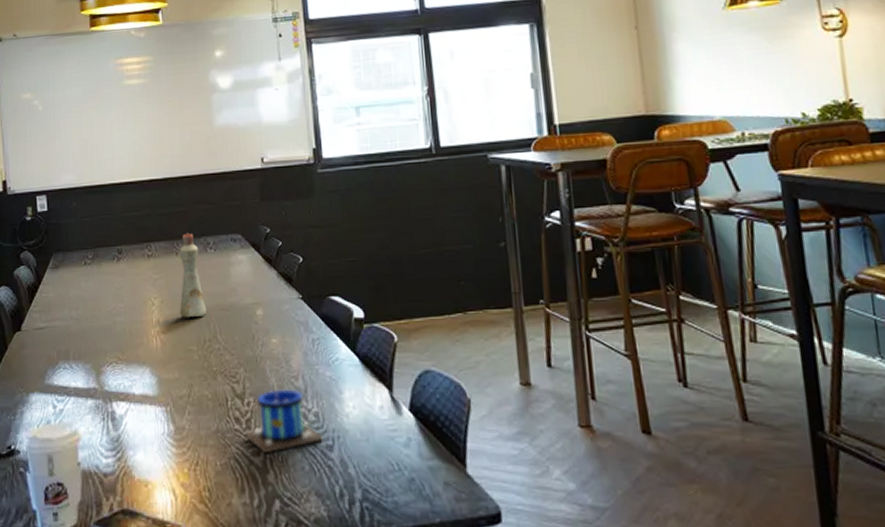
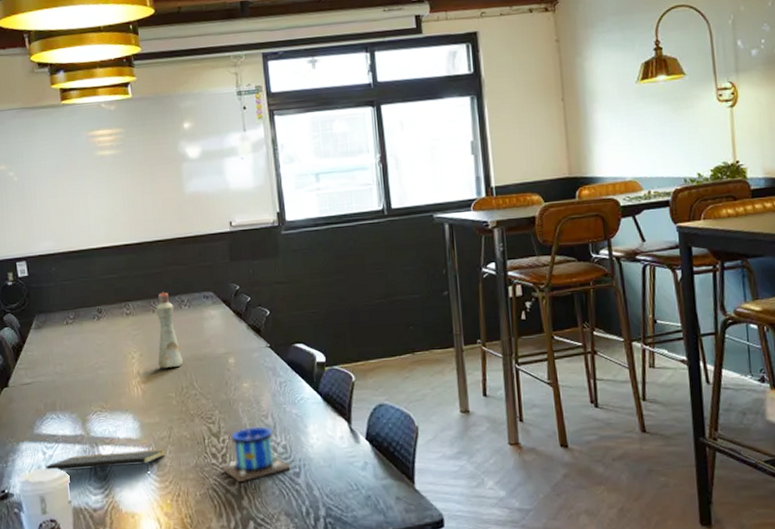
notepad: none [55,410,184,440] -> present [46,449,165,477]

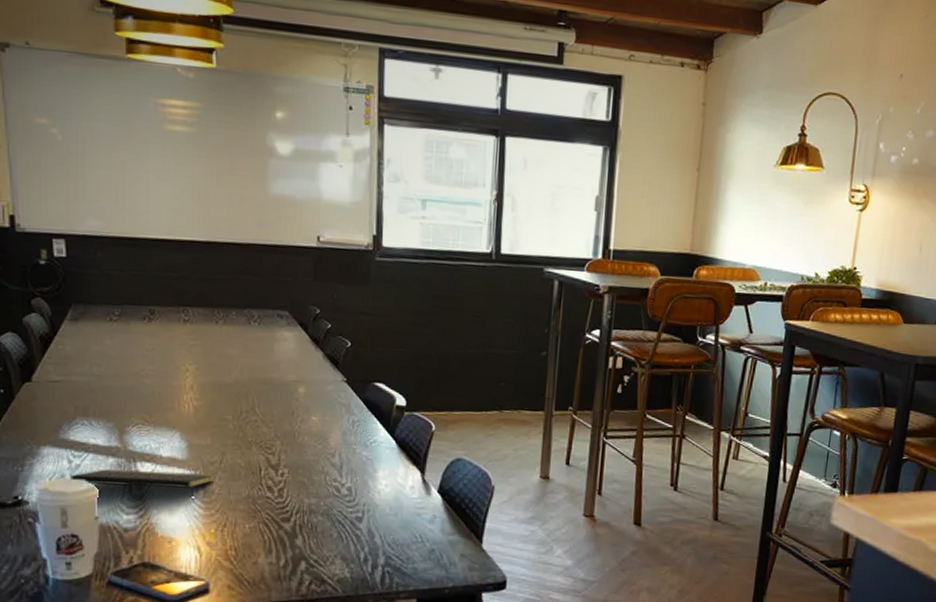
bottle: present [156,292,183,369] -> none [216,303,245,388]
mug: present [222,390,291,483] -> none [277,424,353,521]

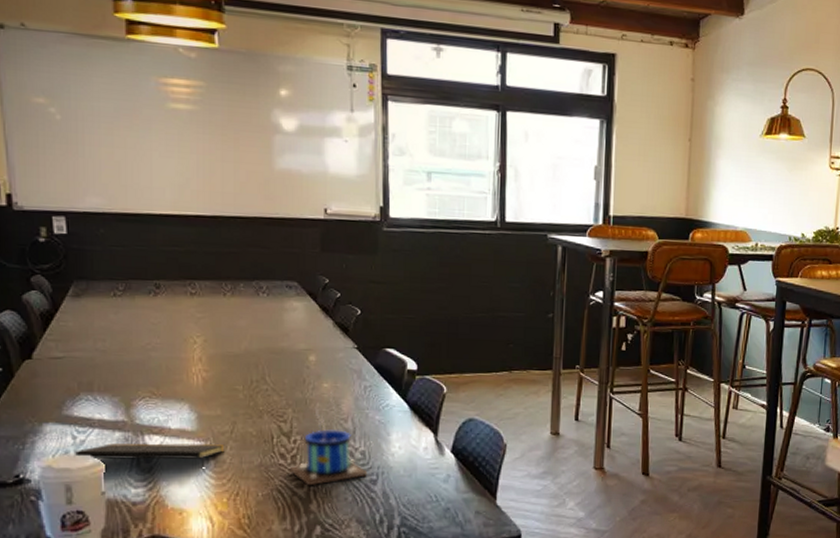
mug: none [277,424,353,521] -> present [291,391,367,486]

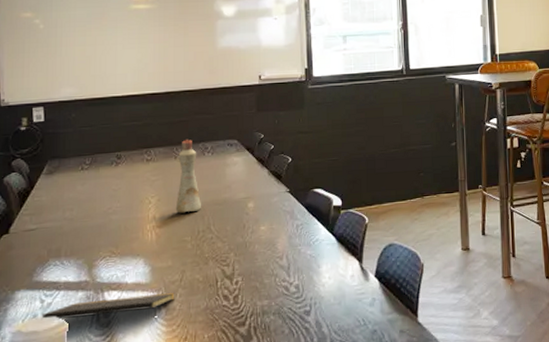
bottle: none [225,275,255,359] -> present [175,140,201,214]
mug: present [291,391,367,486] -> none [233,232,302,323]

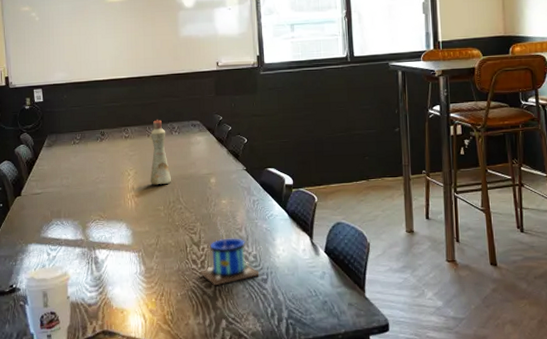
notepad: present [42,293,175,321] -> none [49,254,152,278]
mug: none [233,232,302,323] -> present [201,206,259,286]

